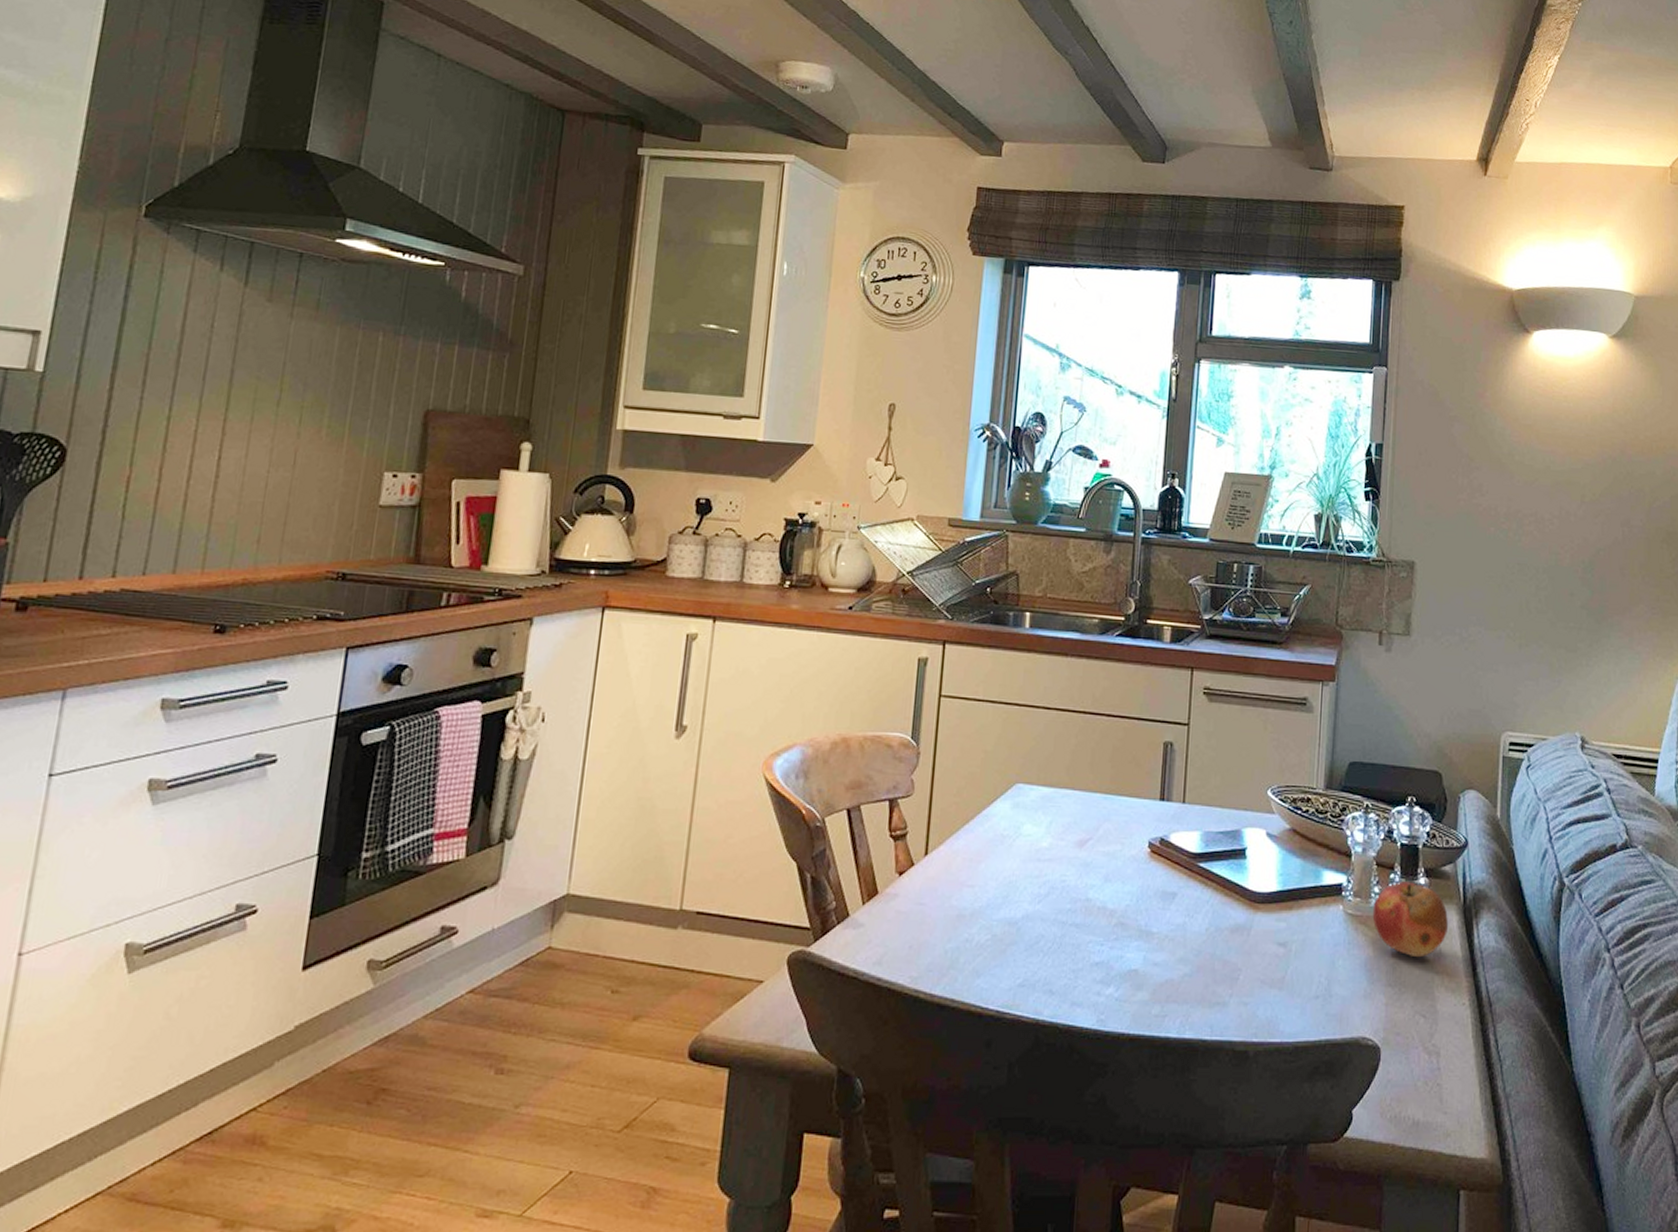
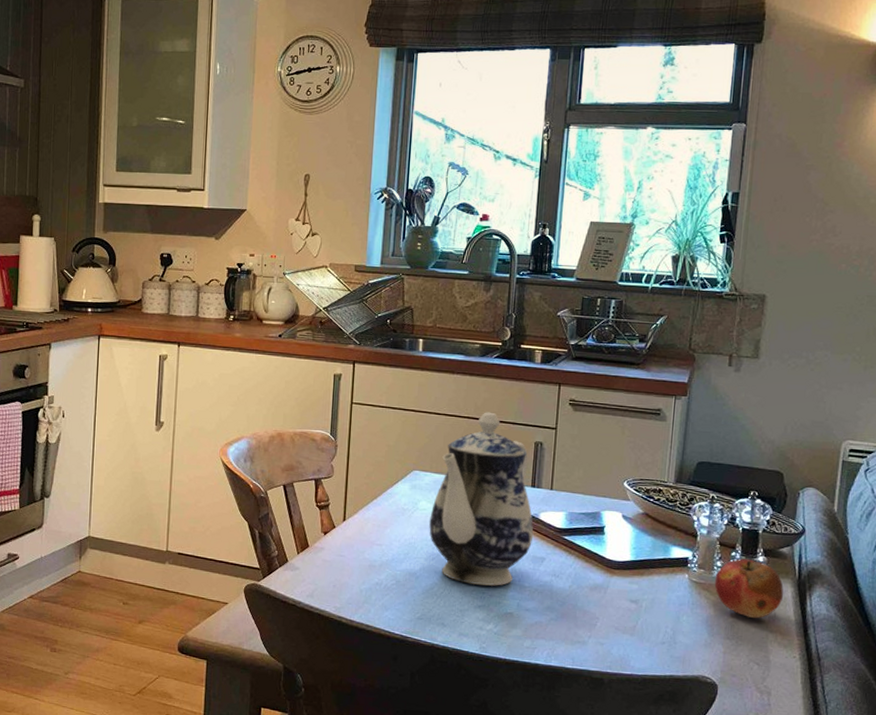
teapot: none [1034,705,1163,934] -> present [429,412,534,586]

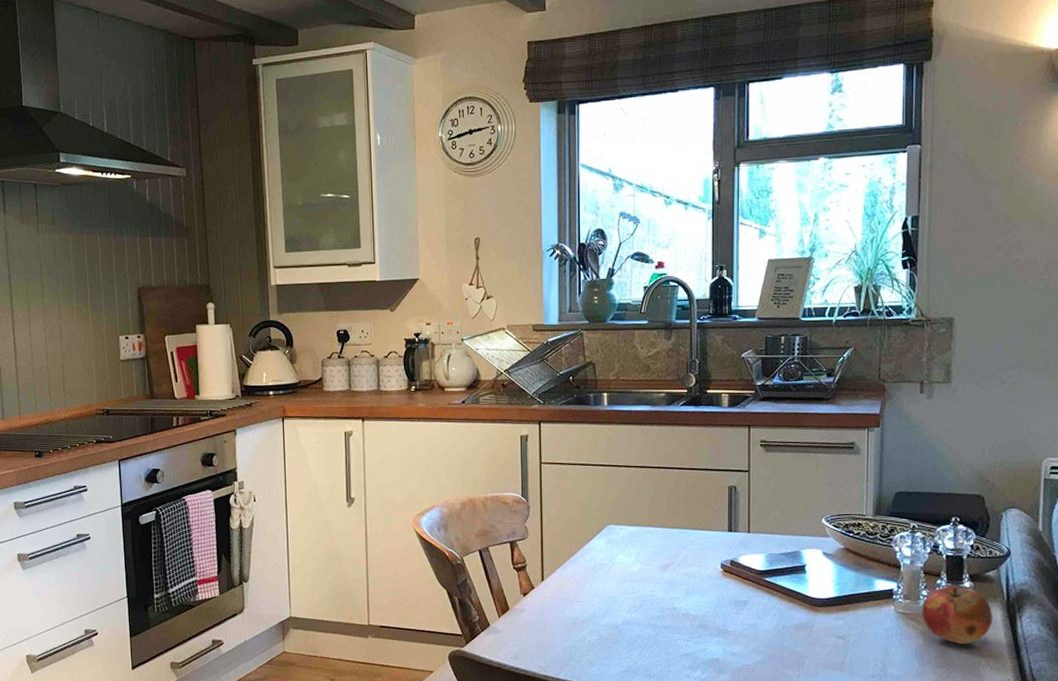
teapot: present [429,412,534,586] -> none [628,460,734,633]

